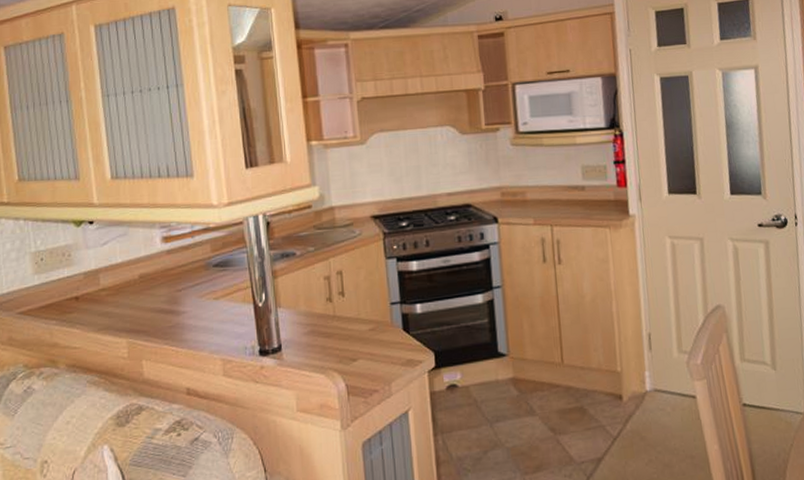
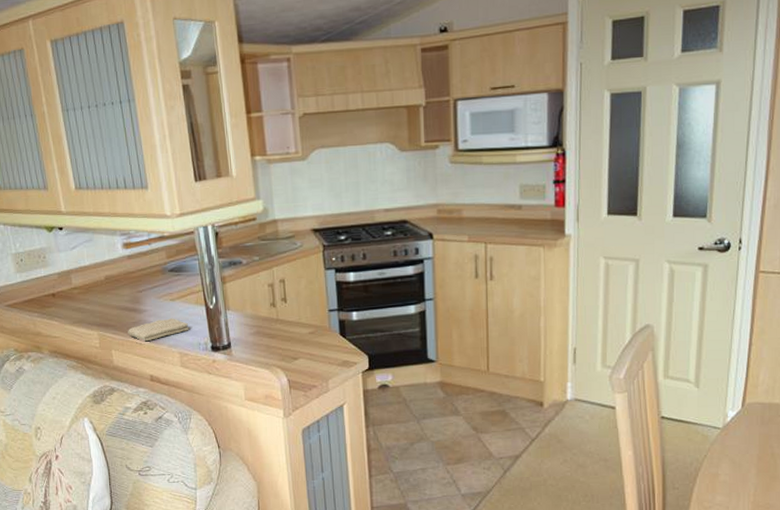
washcloth: none [162,319,234,349] -> present [128,318,189,342]

